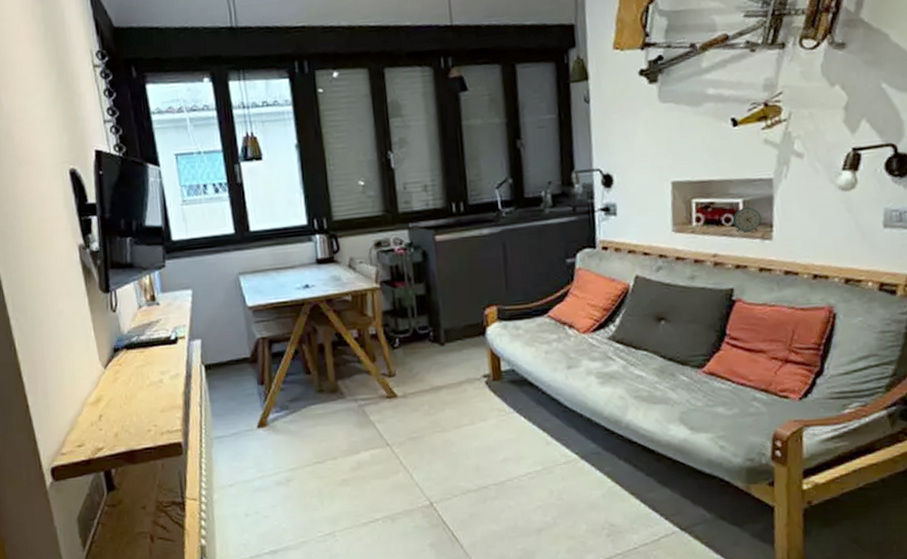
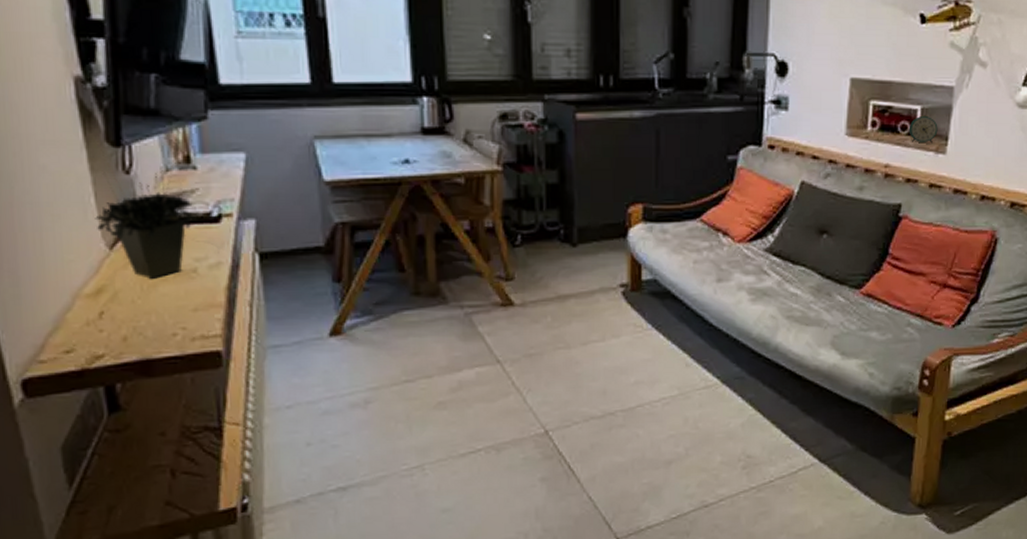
potted plant: none [94,277,161,389] -> present [95,130,197,279]

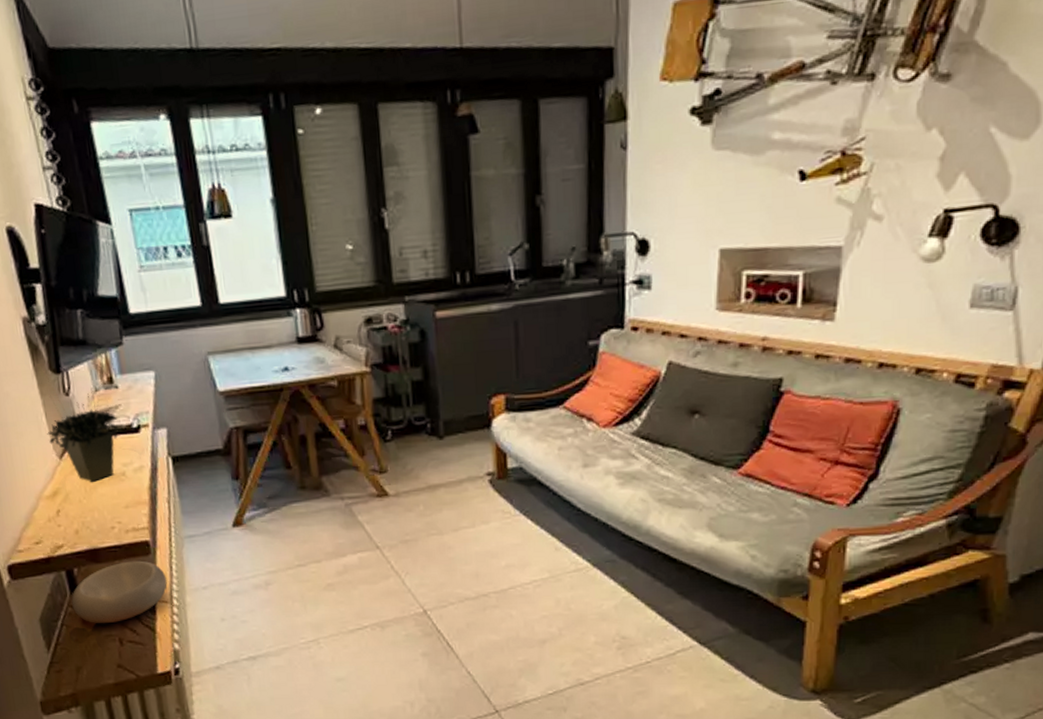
decorative bowl: none [109,374,241,452] -> present [71,560,168,624]
alarm clock: present [908,114,938,144] -> none [789,279,824,312]

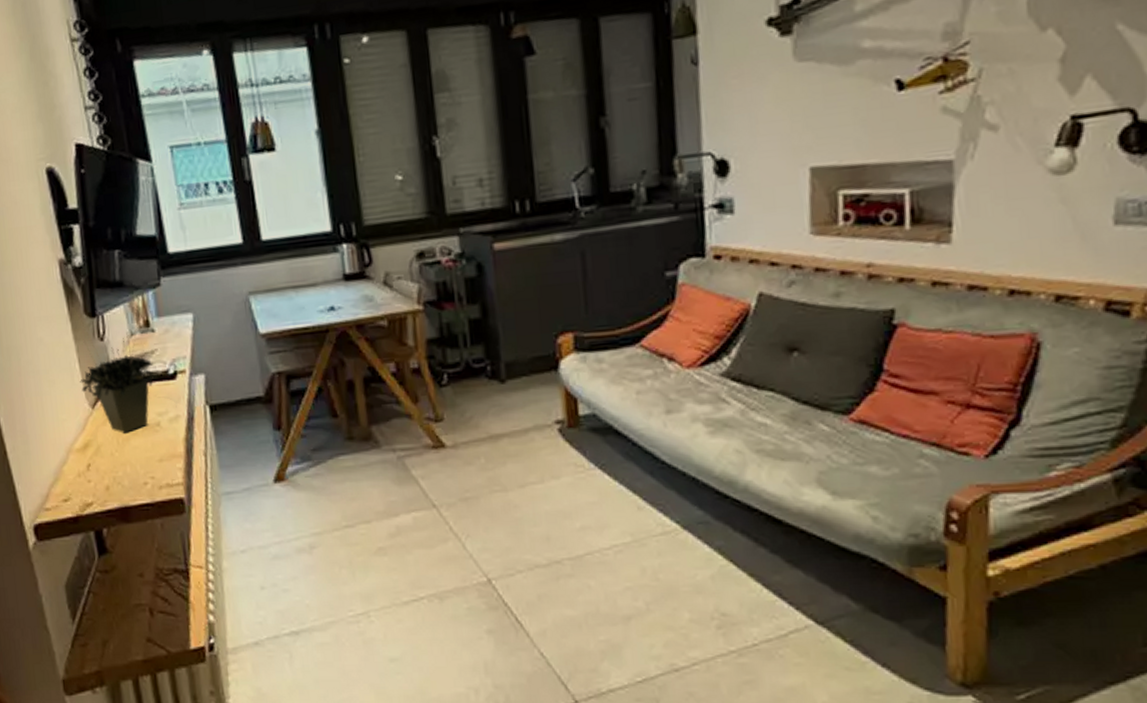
decorative bowl: present [71,560,168,624] -> none [99,520,203,592]

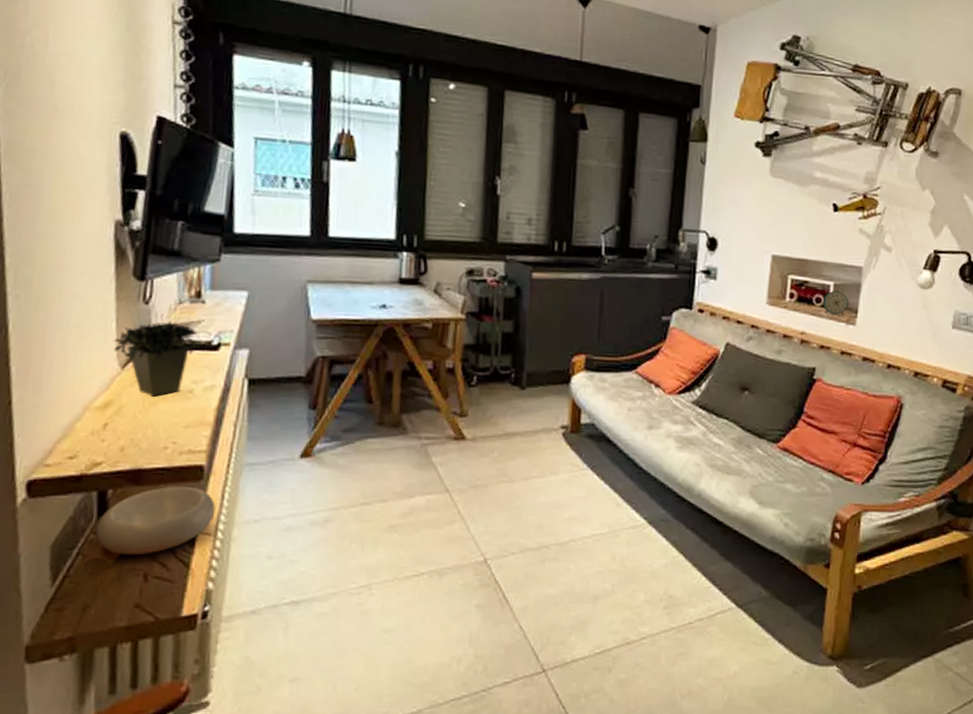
decorative bowl: none [99,520,203,592] -> present [96,486,216,556]
alarm clock: none [895,198,936,234] -> present [822,289,849,315]

